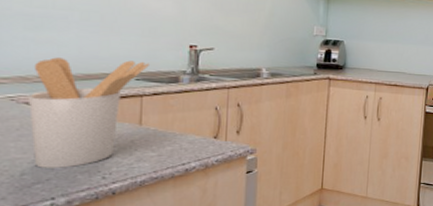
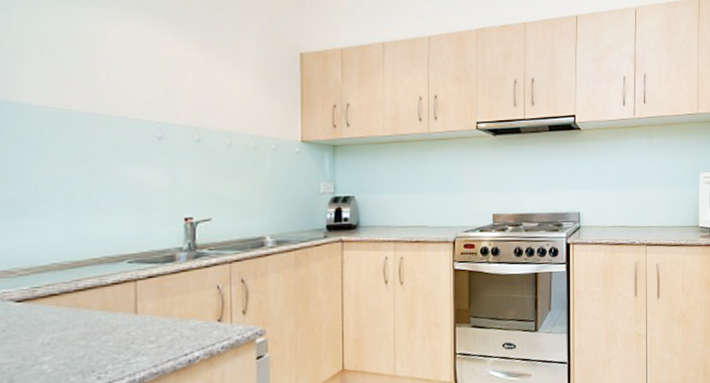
utensil holder: present [29,57,149,168] -> none [14,241,142,373]

